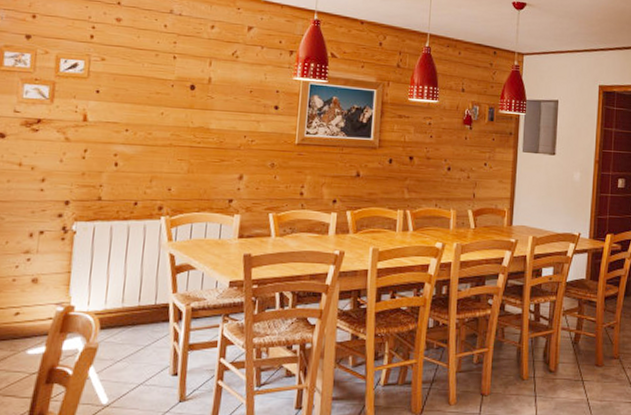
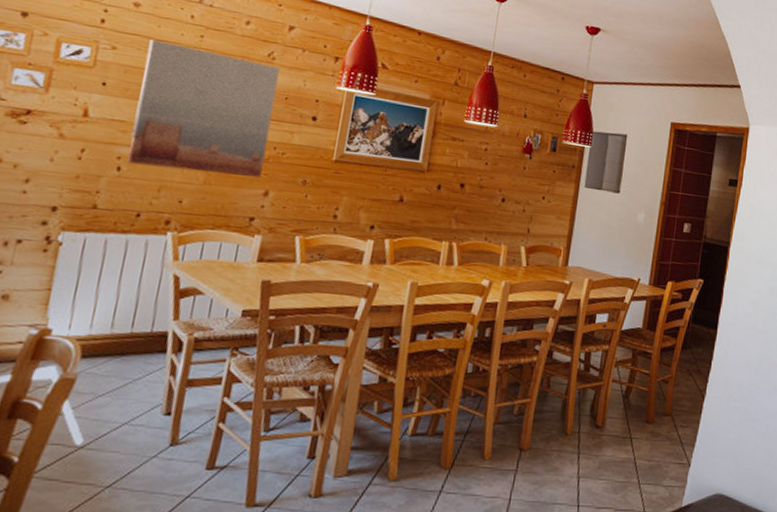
wall art: none [123,48,244,164] -> present [127,38,281,178]

